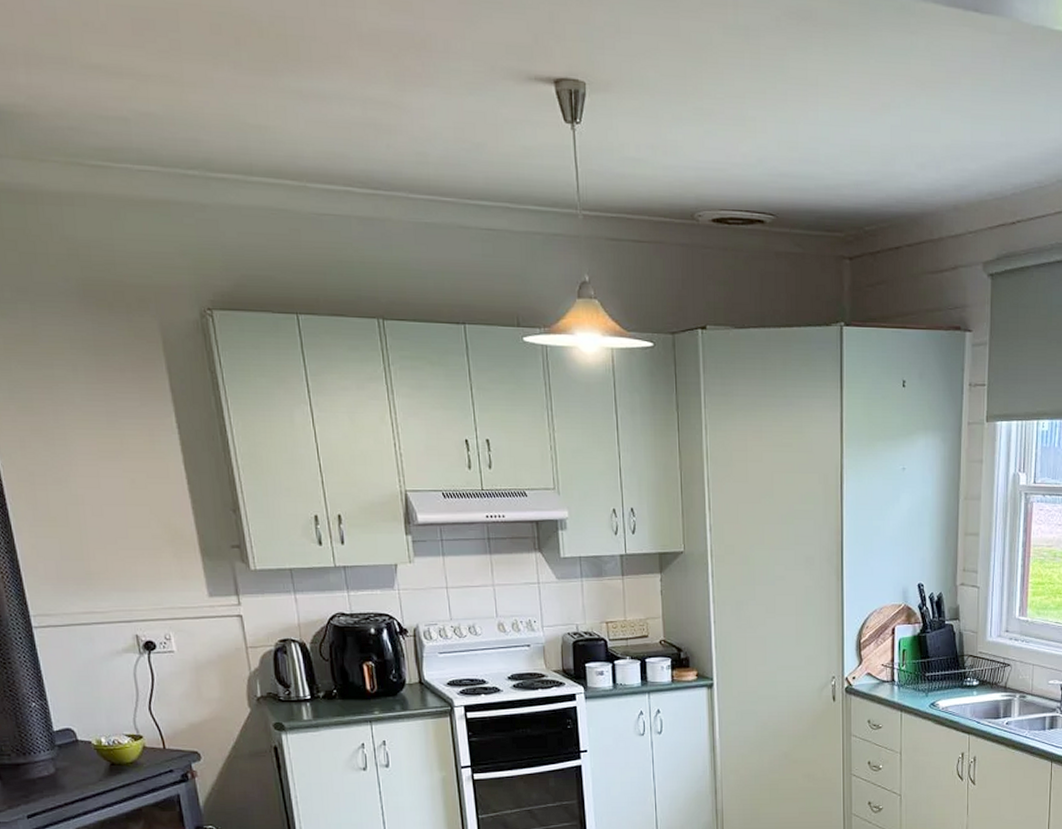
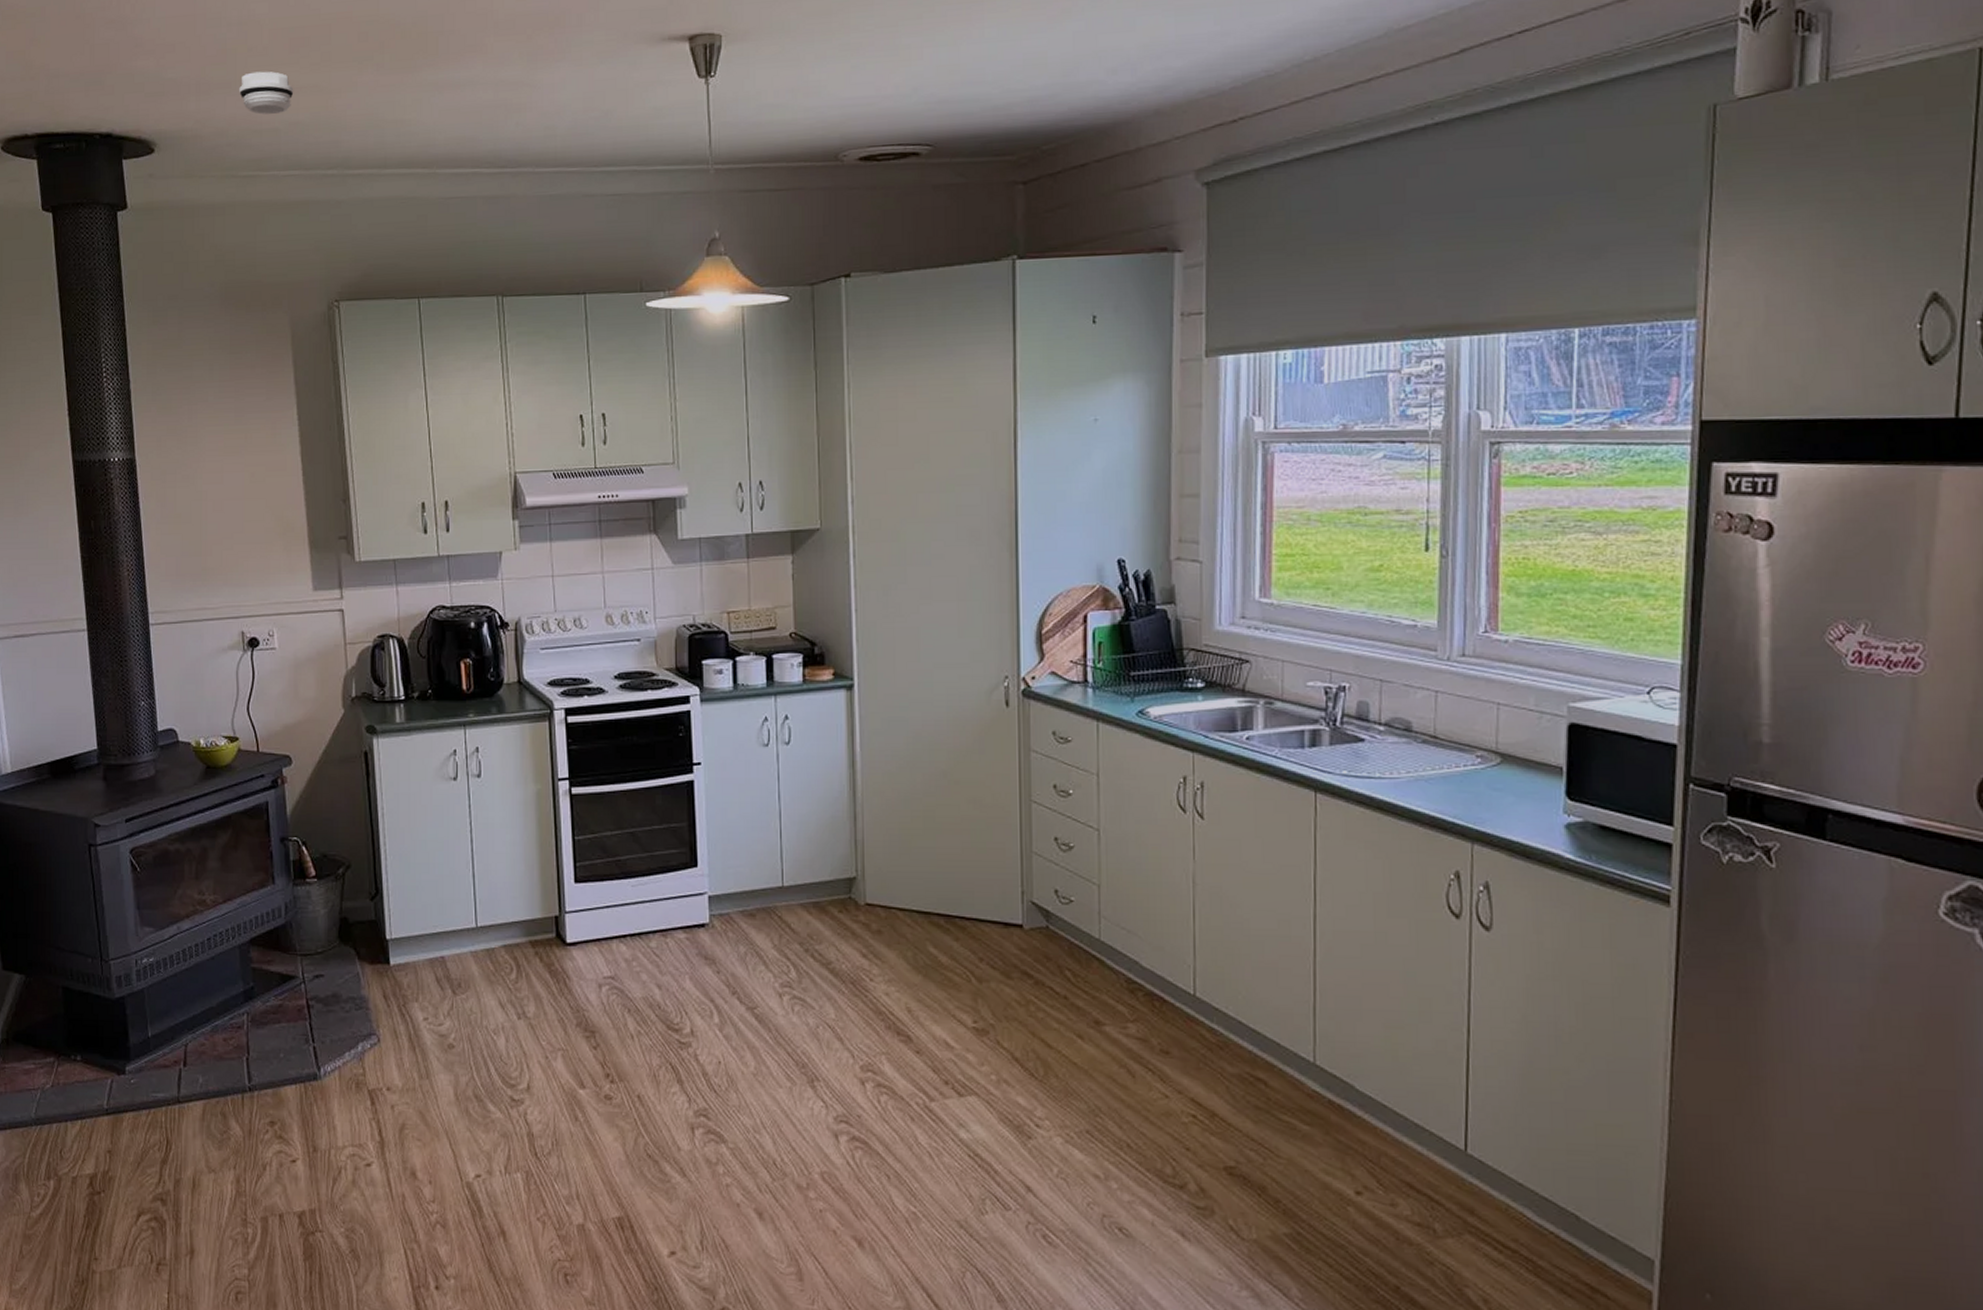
smoke detector: none [77,50,142,102] -> present [239,71,294,115]

